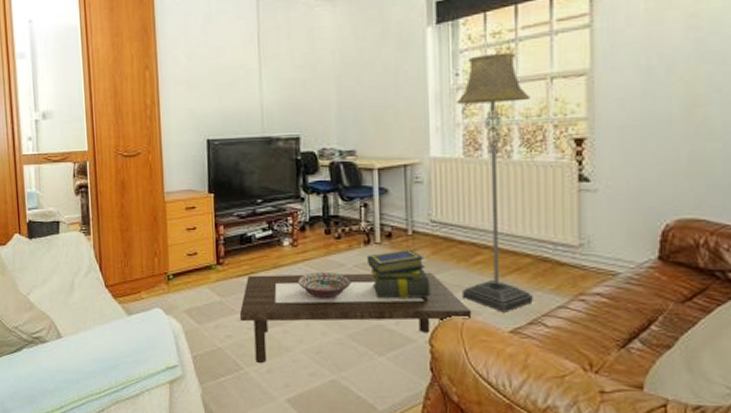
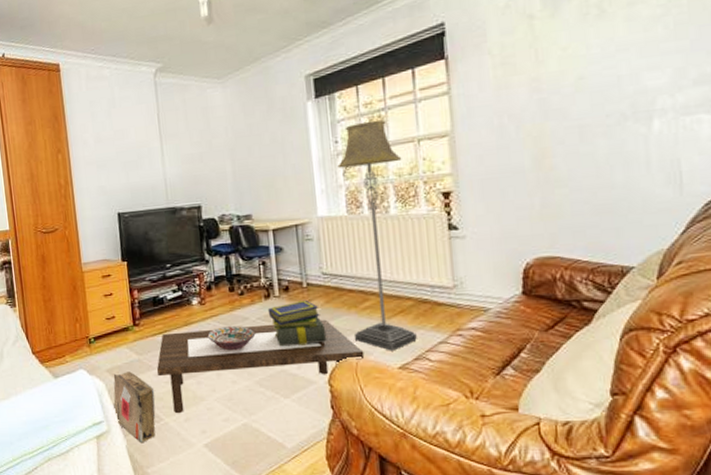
cardboard box: none [190,314,236,393] -> present [113,371,156,443]

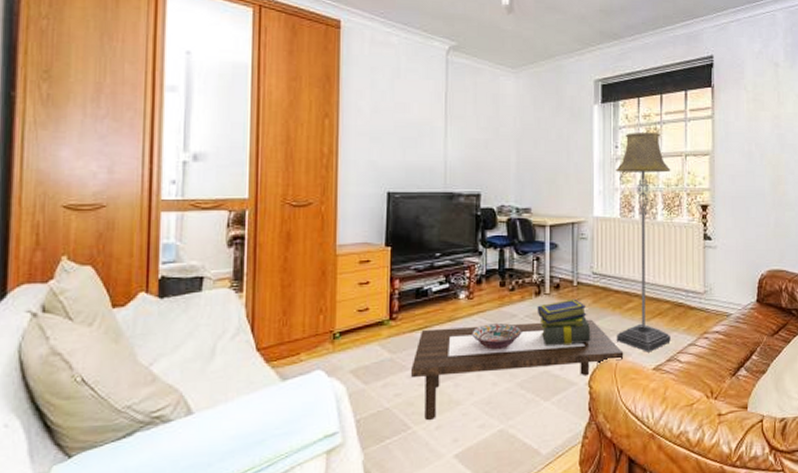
cardboard box: present [113,371,156,443] -> none [353,372,405,457]

